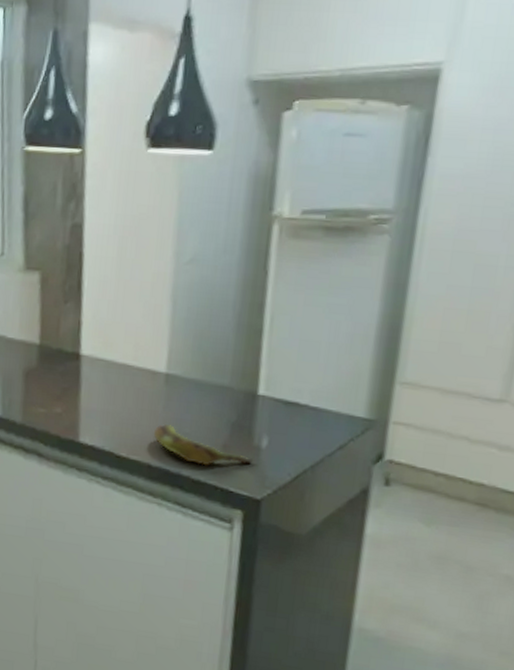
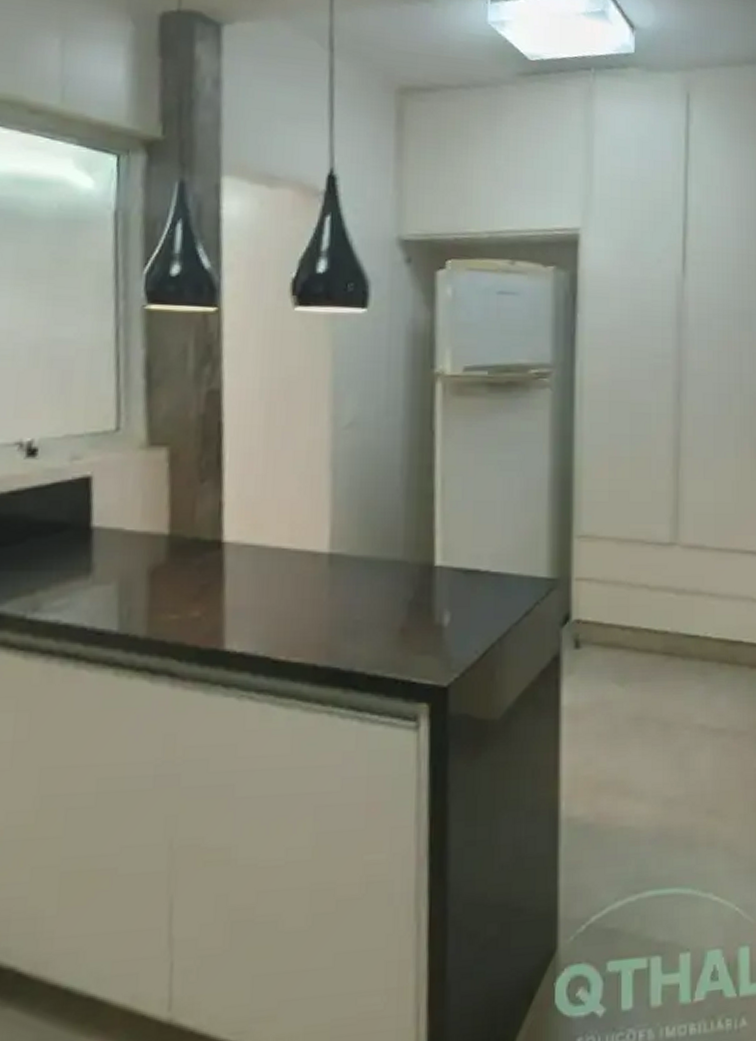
banana: present [153,424,254,466] -> none [317,614,437,657]

